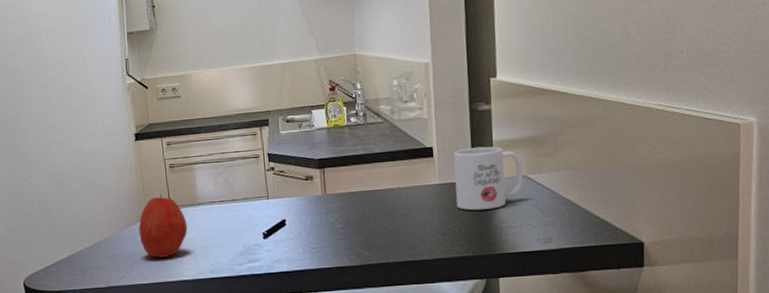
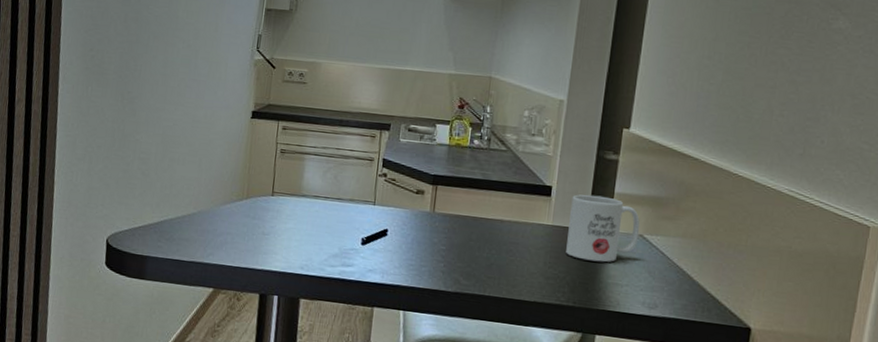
apple: present [138,194,188,258] -> none [235,177,287,244]

